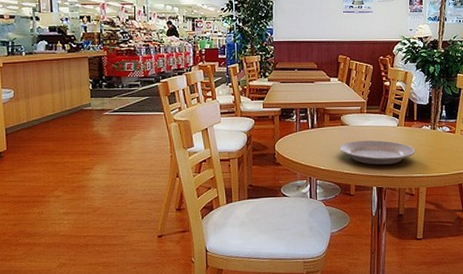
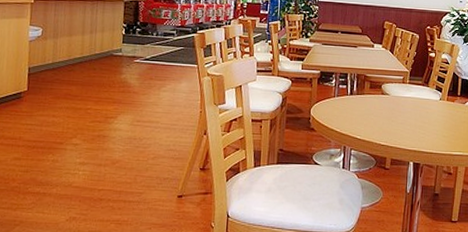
plate: present [340,140,416,165] -> none [378,111,457,140]

